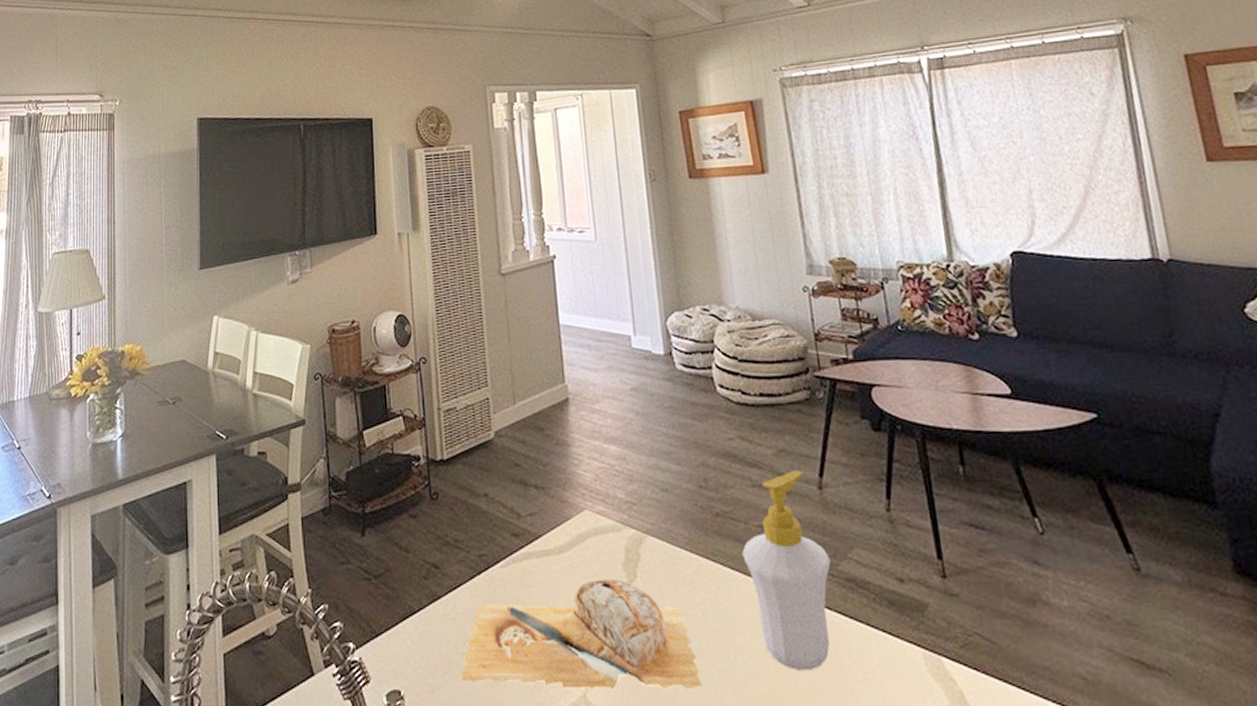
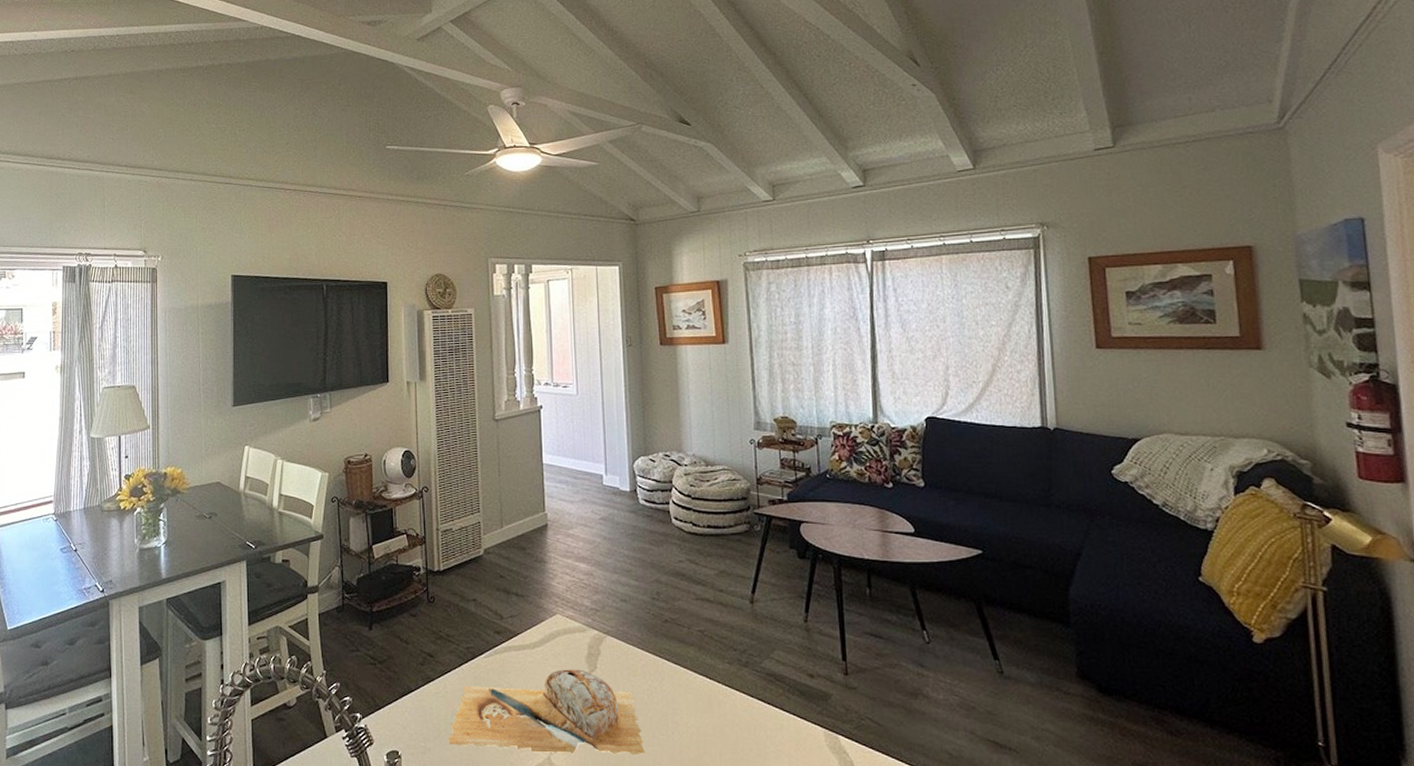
soap bottle: present [742,471,831,671] -> none [684,588,756,744]

